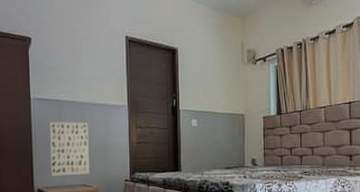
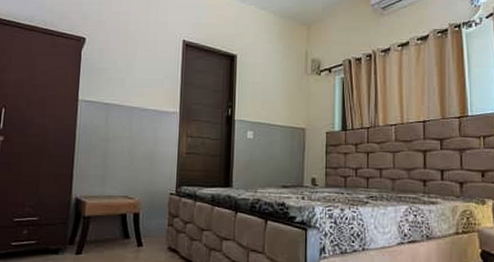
wall art: present [49,121,89,176] -> none [90,125,136,185]

